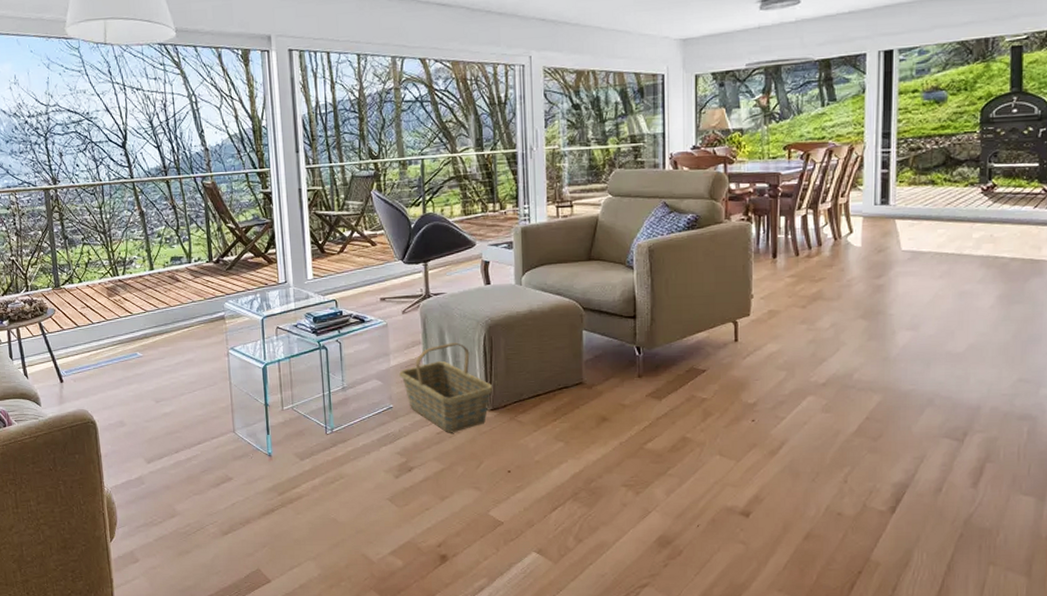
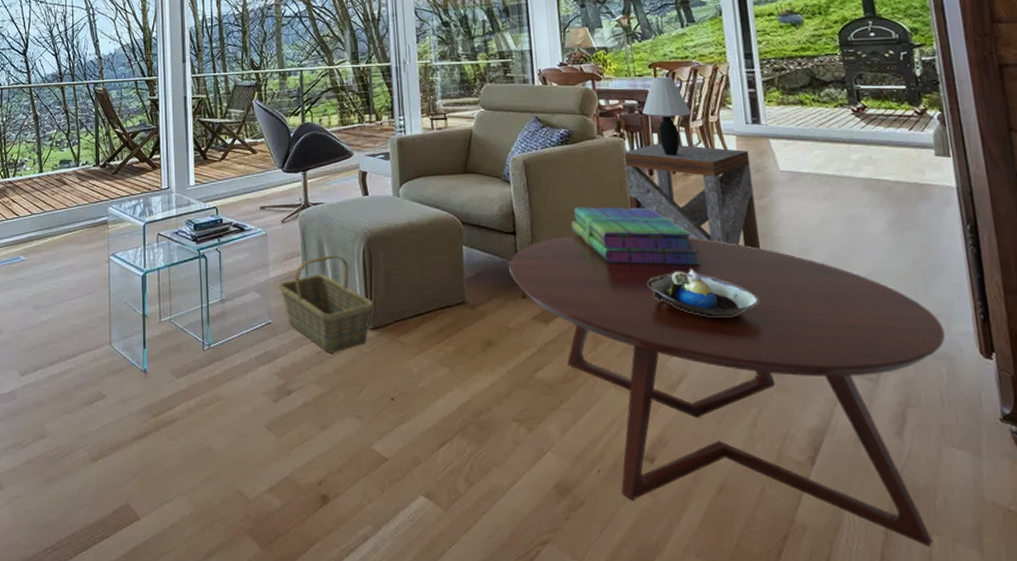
coffee table: none [627,316,1032,575] -> present [509,234,945,547]
stack of books: none [692,289,814,343] -> present [572,207,701,265]
side table: none [747,226,873,326] -> present [625,143,760,249]
decorative bowl: none [759,346,864,389] -> present [647,269,759,317]
table lamp: none [772,159,822,239] -> present [642,77,692,156]

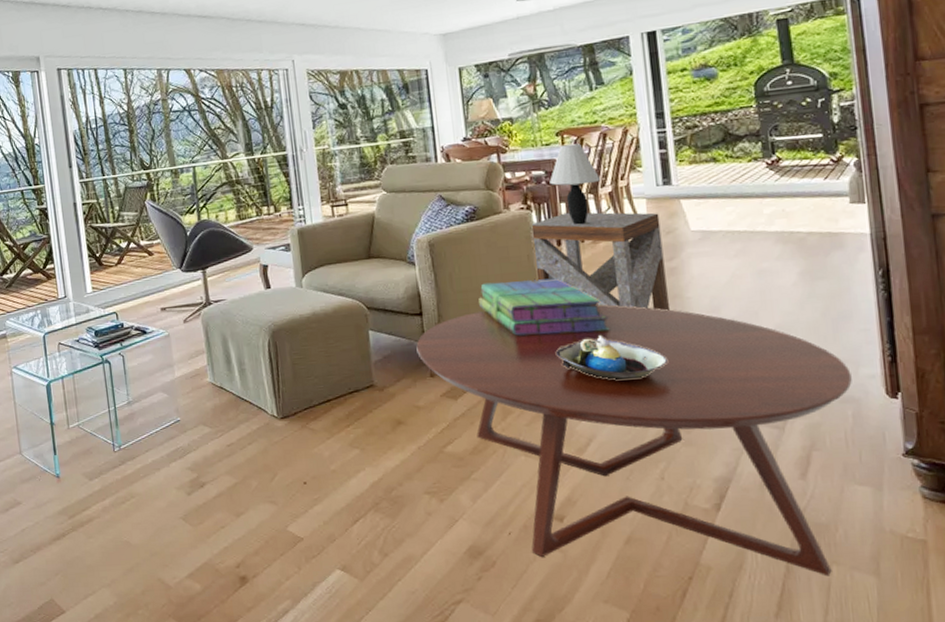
basket: present [278,255,374,353] -> none [184,349,282,445]

